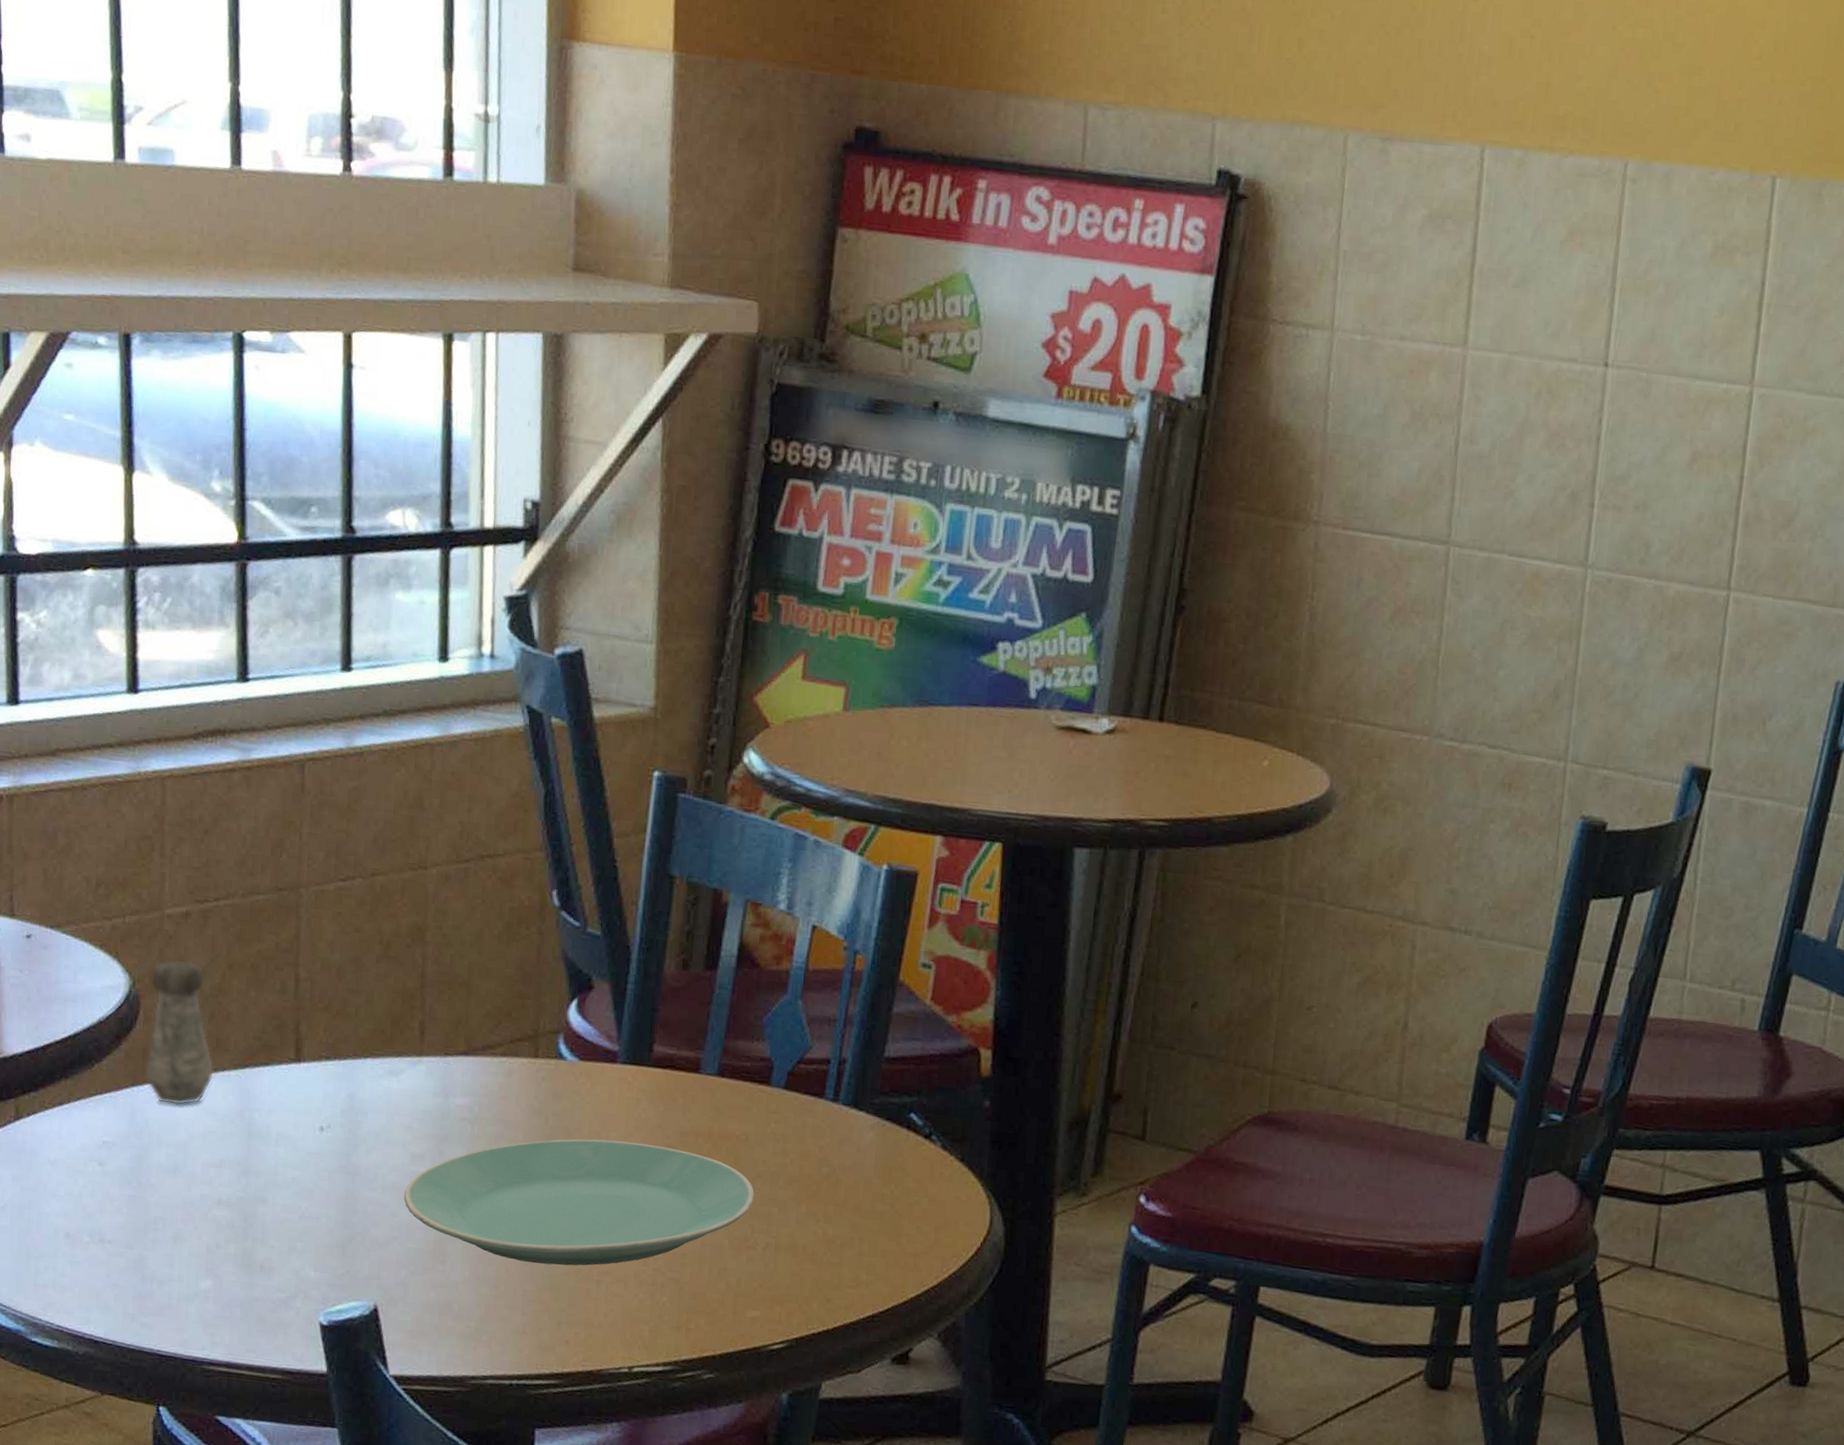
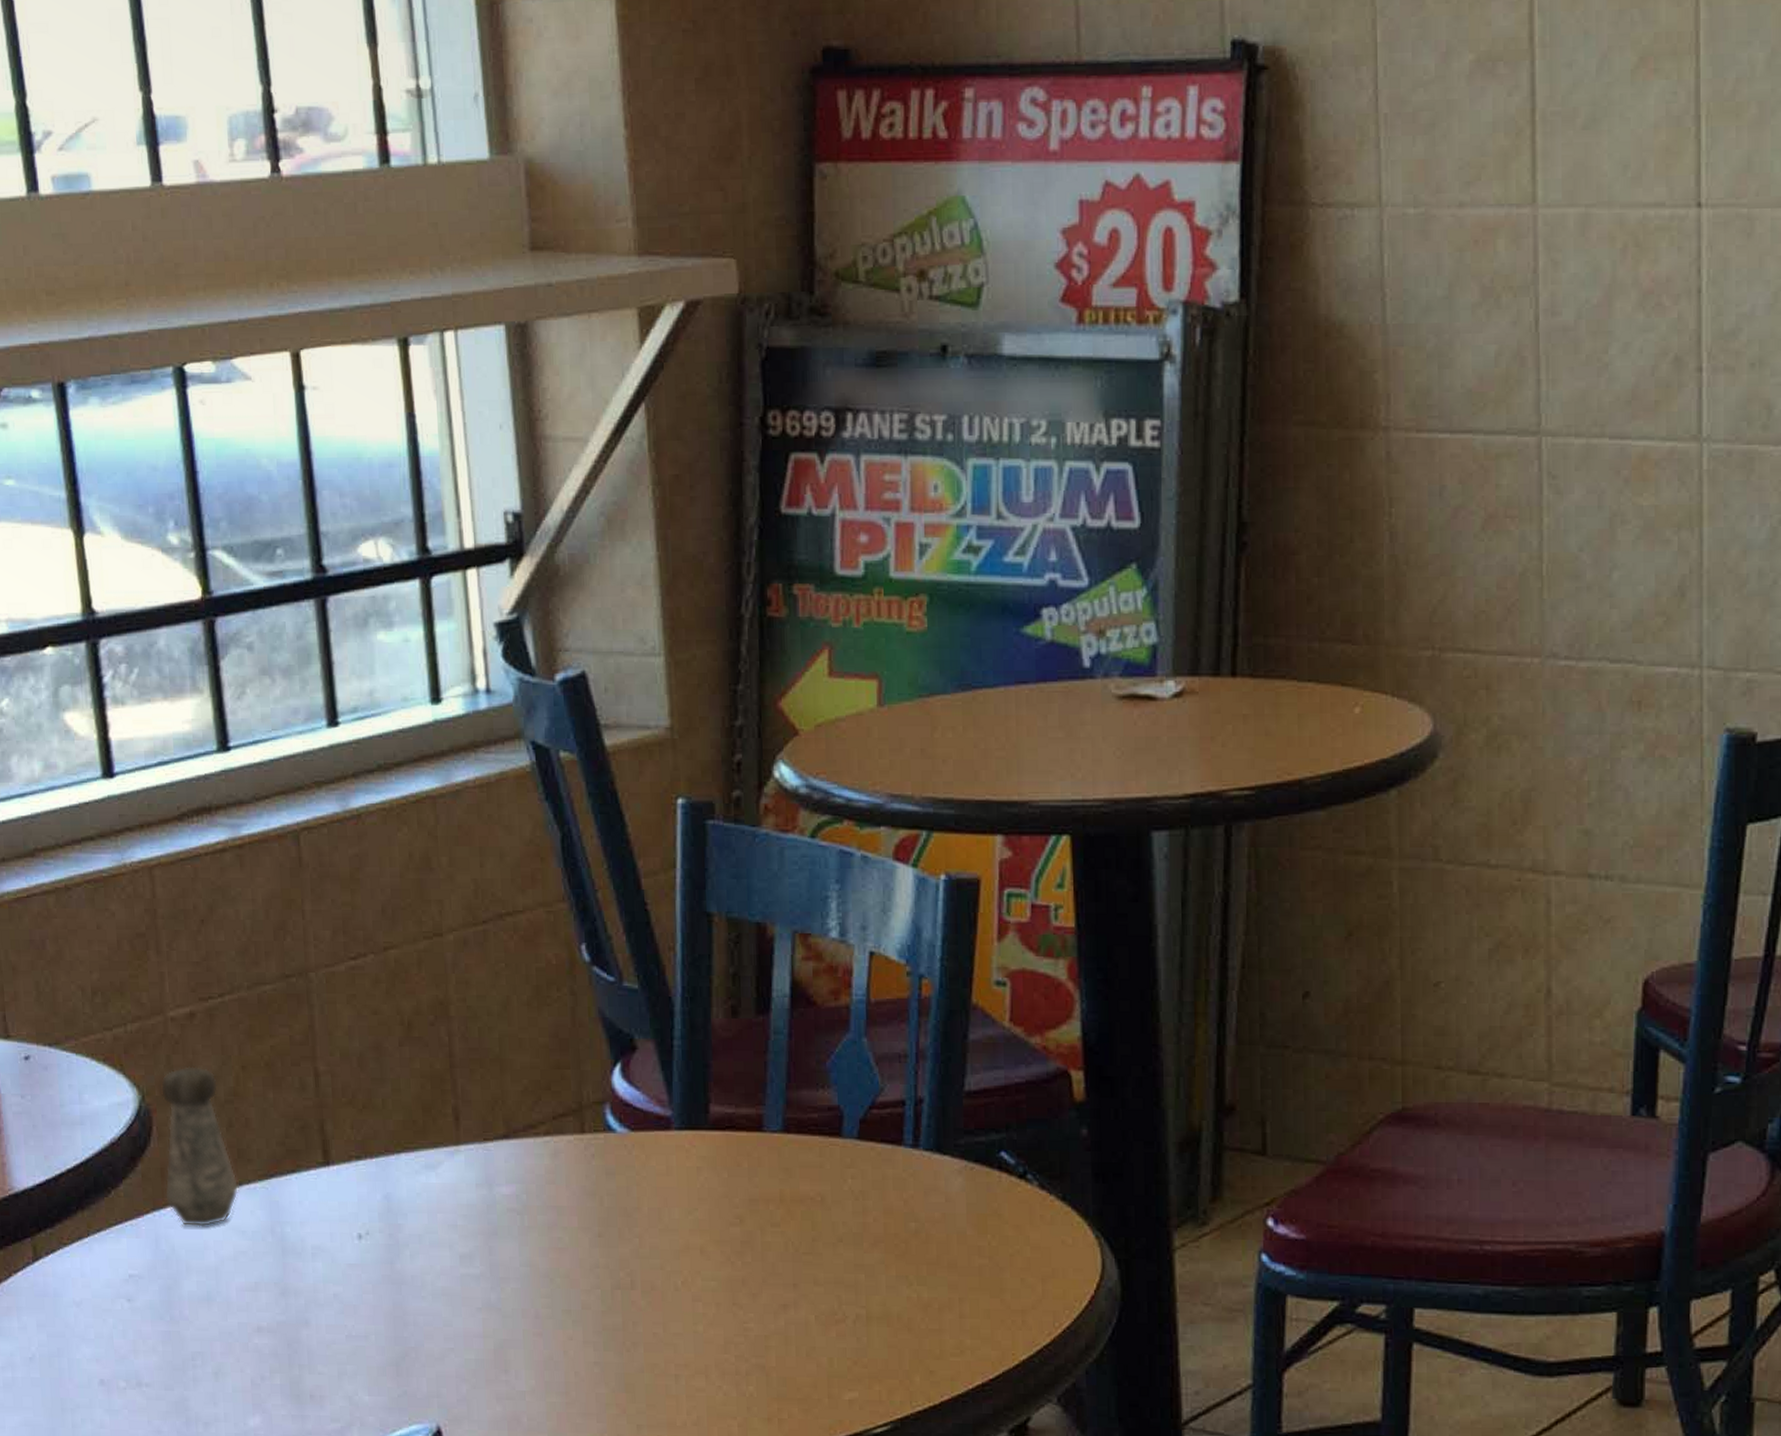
plate: present [403,1139,754,1266] -> none [455,1216,837,1363]

